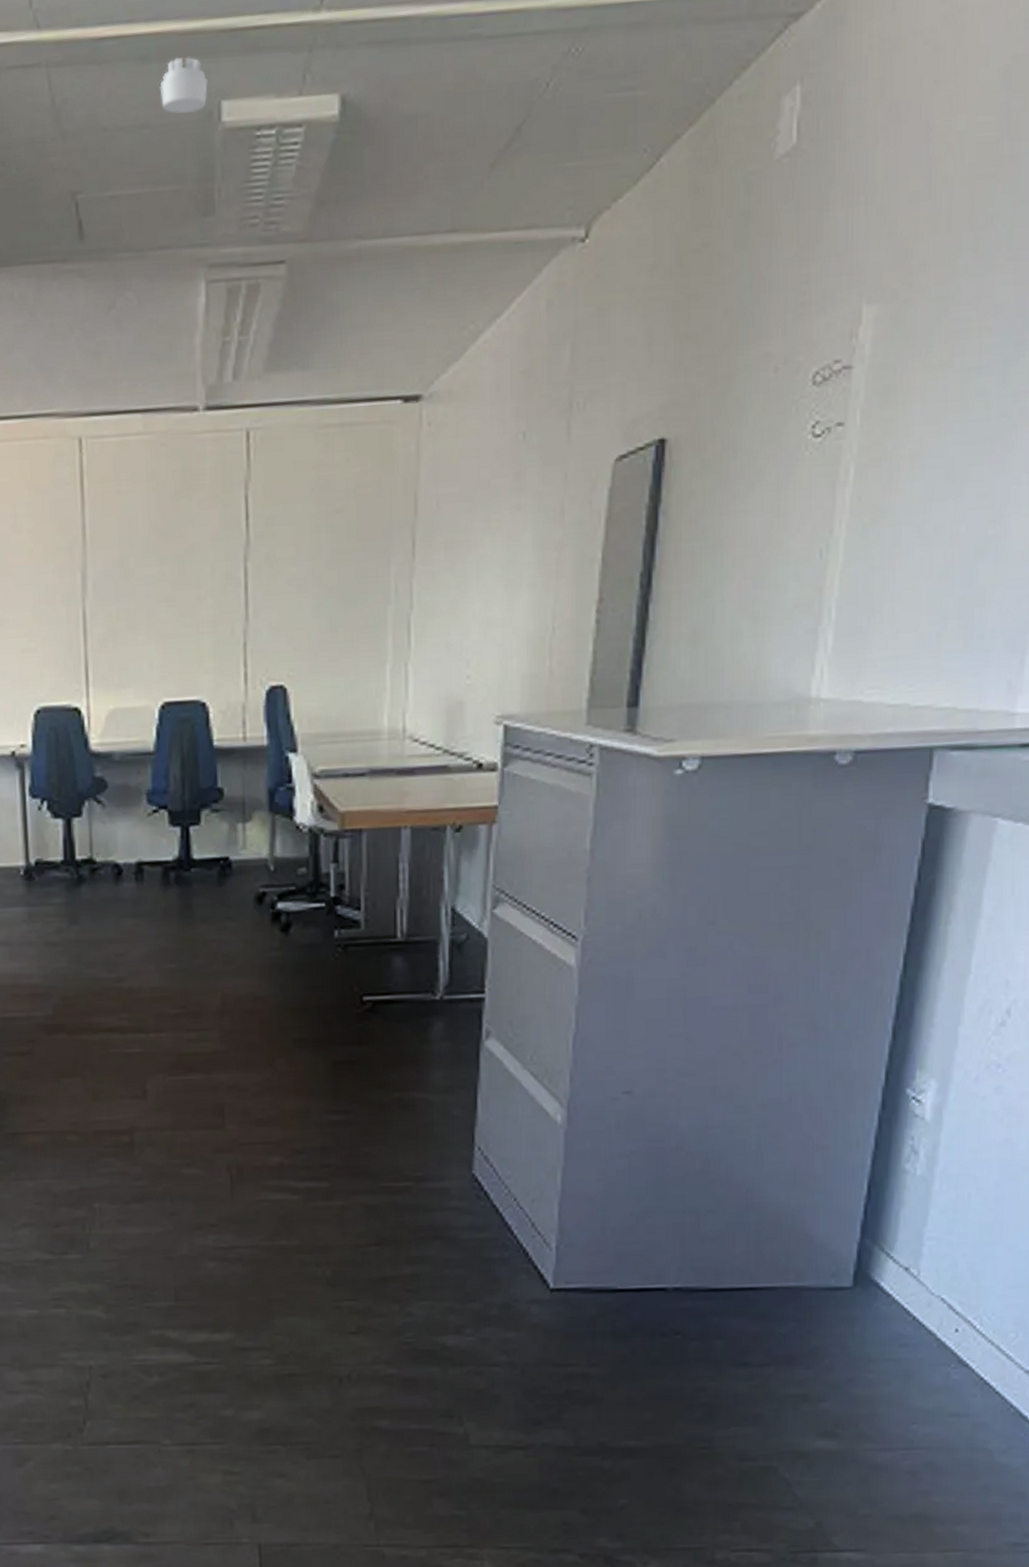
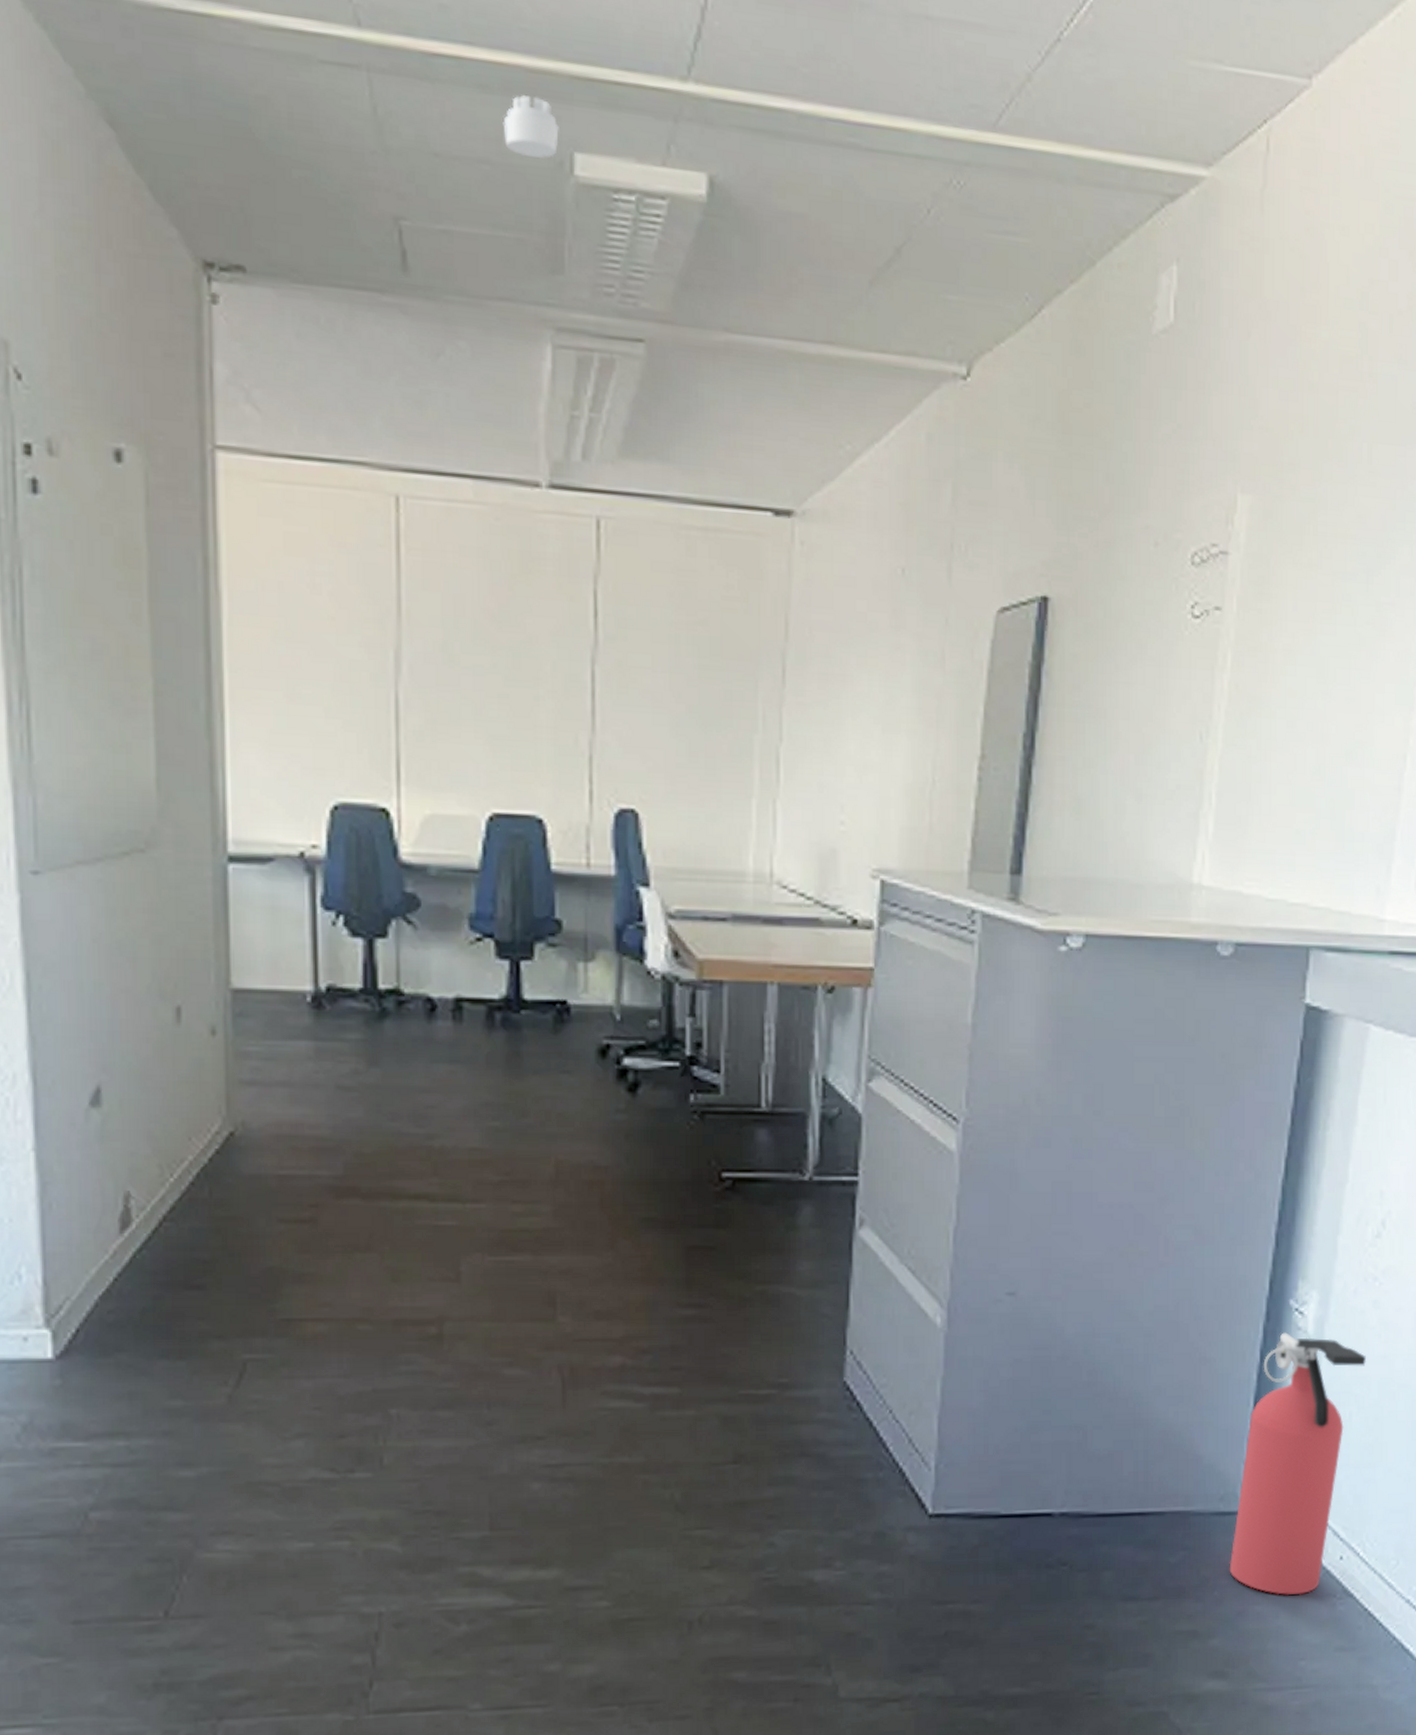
fire extinguisher: none [840,1120,987,1364] -> present [1229,1332,1366,1595]

